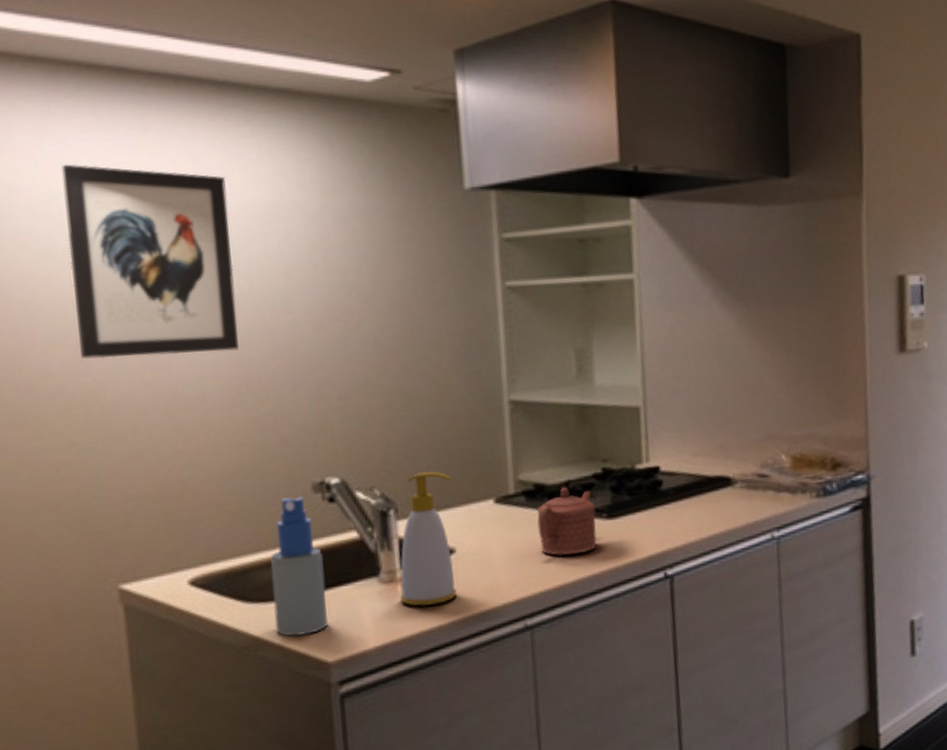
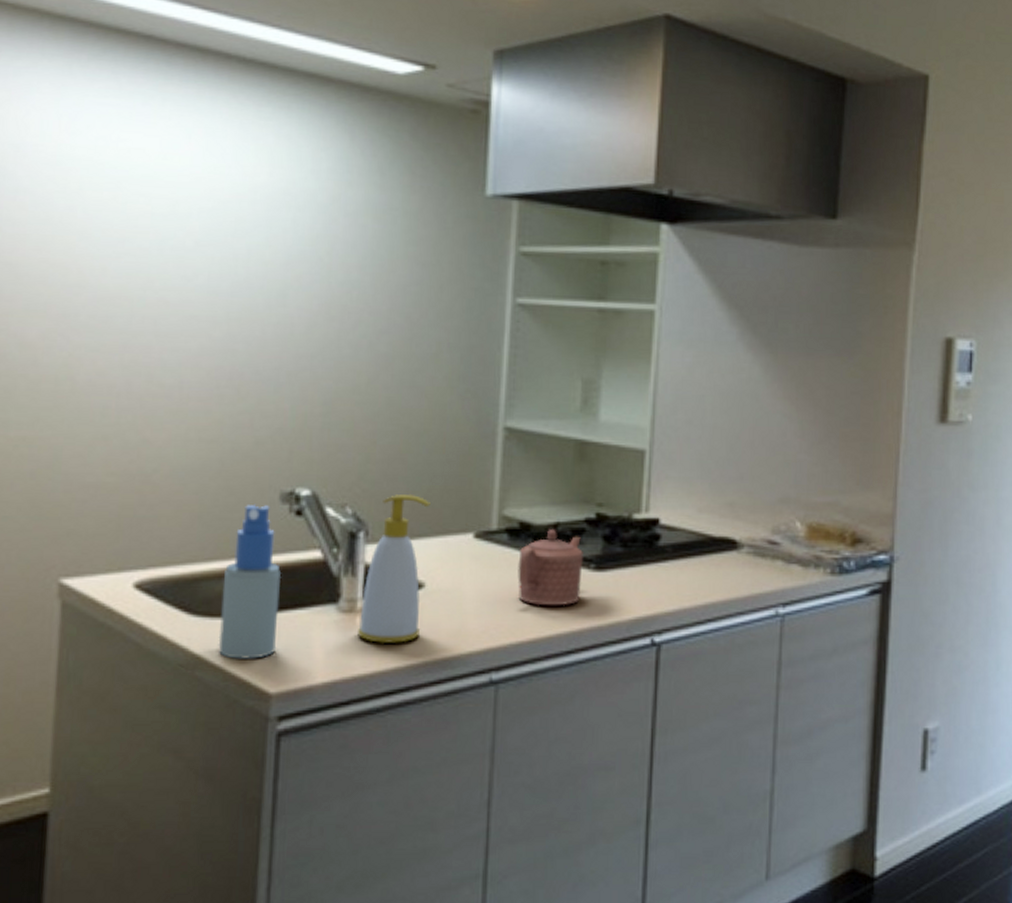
wall art: present [62,164,239,359] -> none [61,127,239,340]

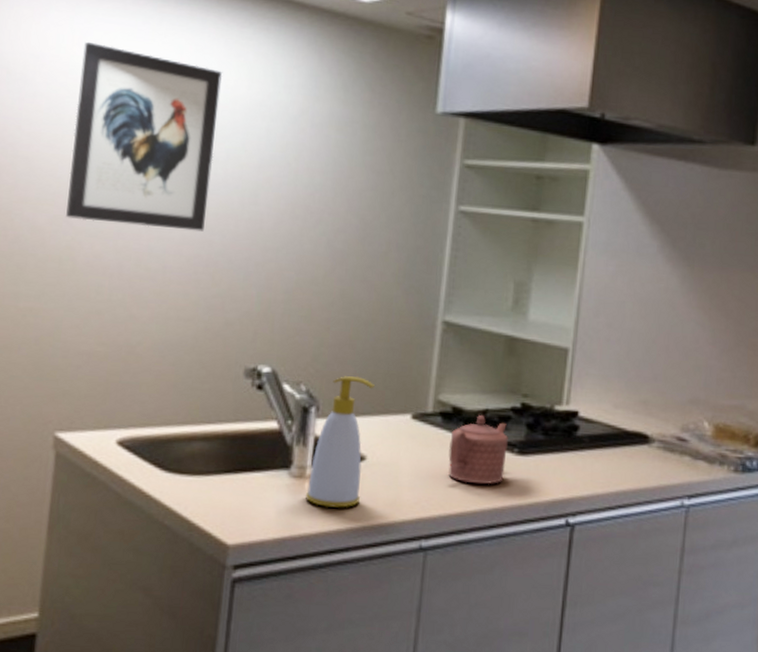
wall art: none [61,127,239,340] -> present [66,41,223,232]
spray bottle: present [218,504,282,659] -> none [185,377,243,513]

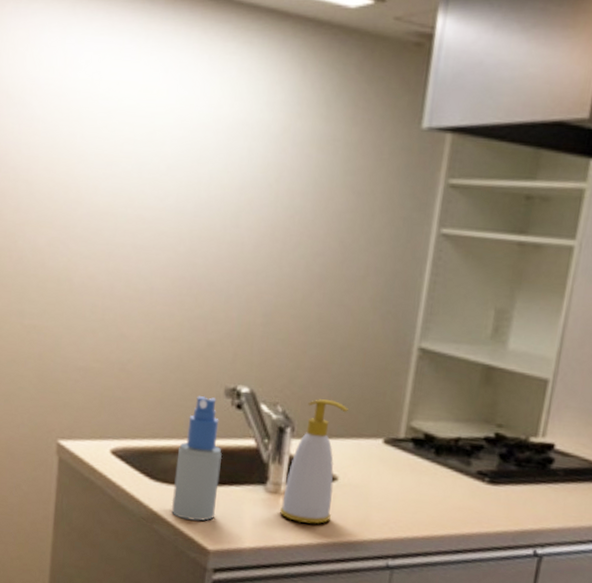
wall art: present [66,41,223,232] -> none [63,62,206,254]
spray bottle: none [185,377,243,513] -> present [171,395,223,521]
teapot: present [448,414,508,485] -> none [417,442,480,512]

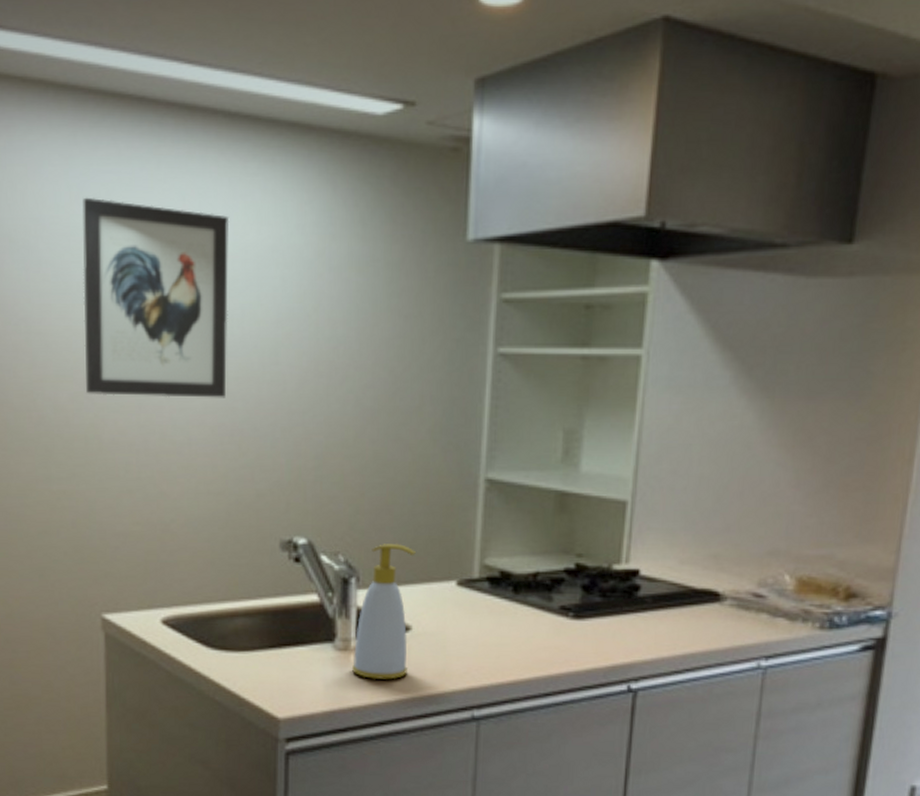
wall art: none [63,62,206,254] -> present [83,197,230,398]
spray bottle: present [171,395,223,521] -> none [233,551,284,688]

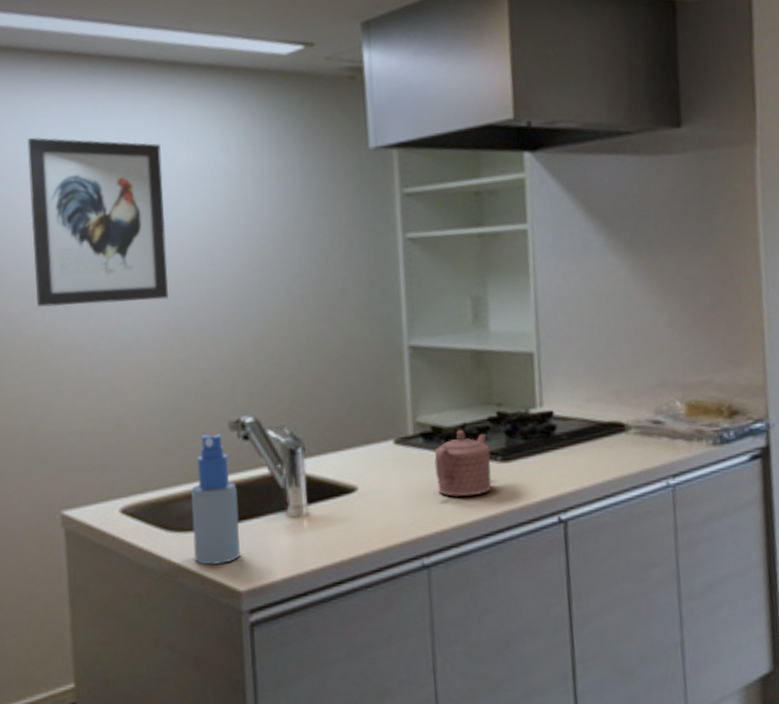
spray bottle: none [233,551,284,688] -> present [191,433,241,565]
soap bottle: present [352,544,416,680] -> none [306,412,358,542]
teapot: none [498,578,562,652] -> present [434,429,492,497]

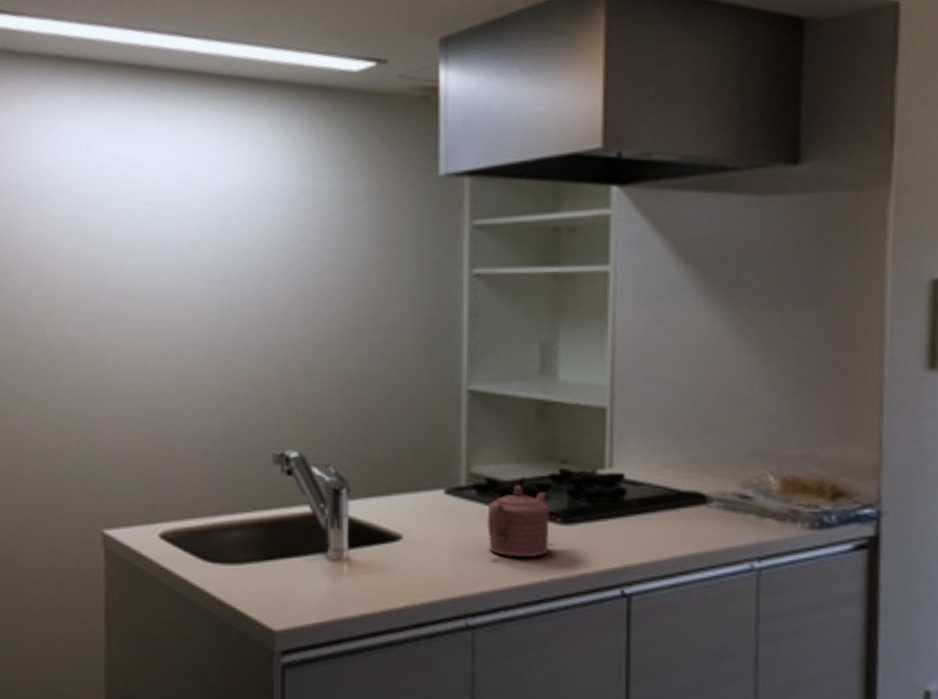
wall art: present [27,137,168,307] -> none [90,151,223,324]
spray bottle: present [191,433,241,565] -> none [229,465,278,600]

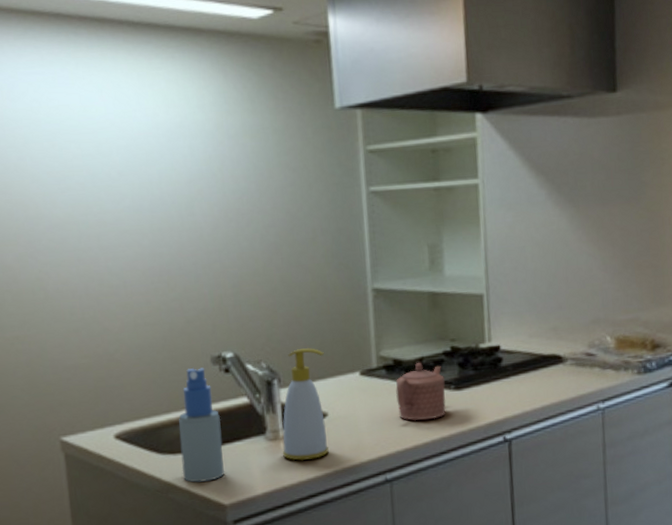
spray bottle: none [229,465,278,600] -> present [179,367,225,483]
soap bottle: none [346,455,404,590] -> present [282,348,329,461]

